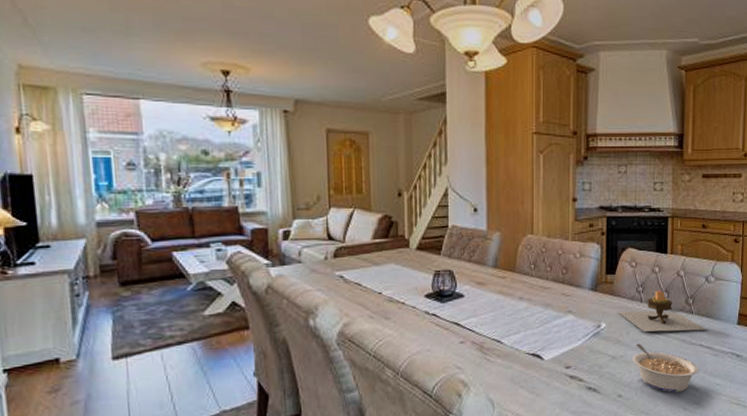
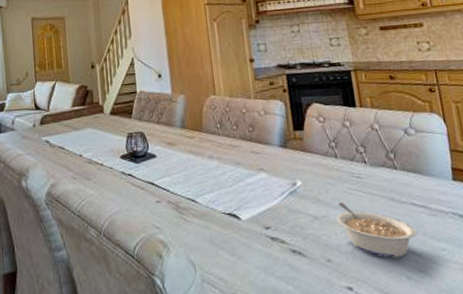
candle: present [618,290,707,332] -> none [312,145,417,190]

